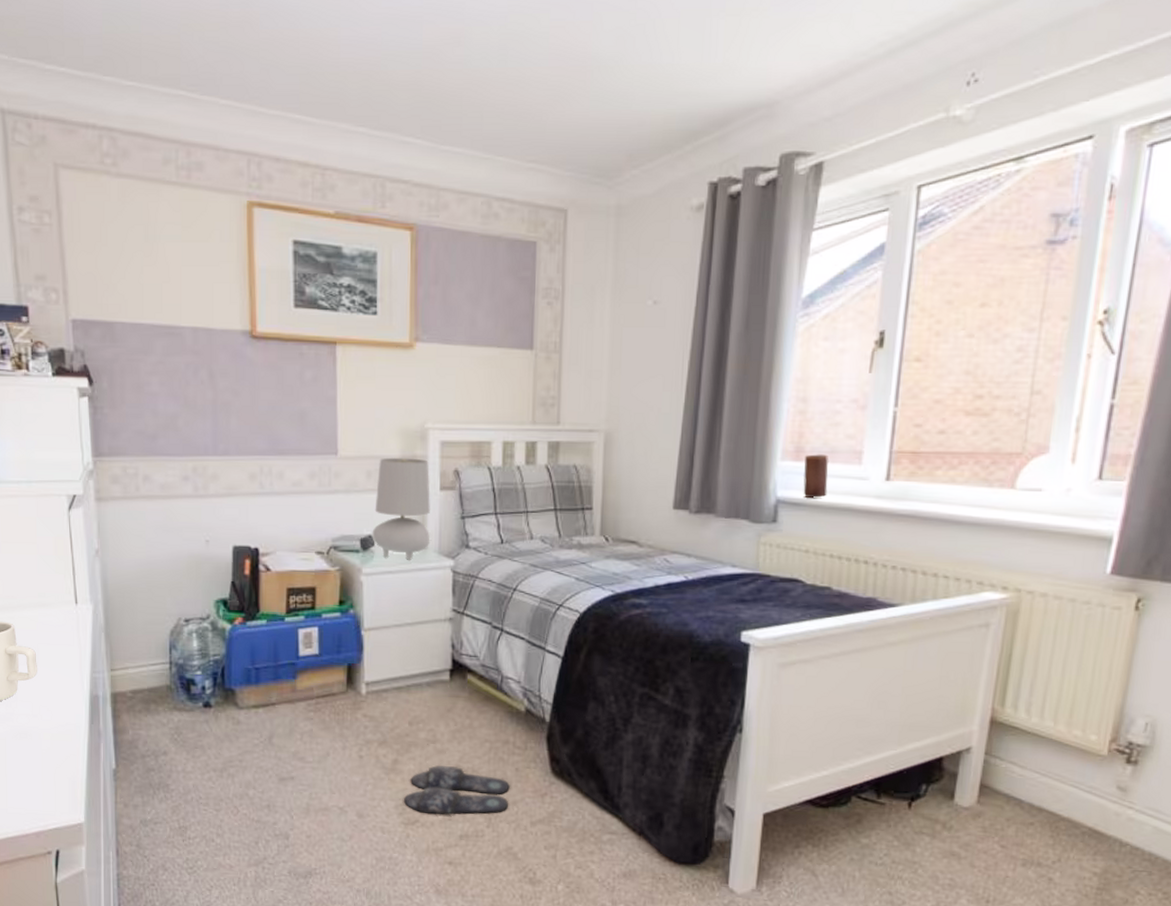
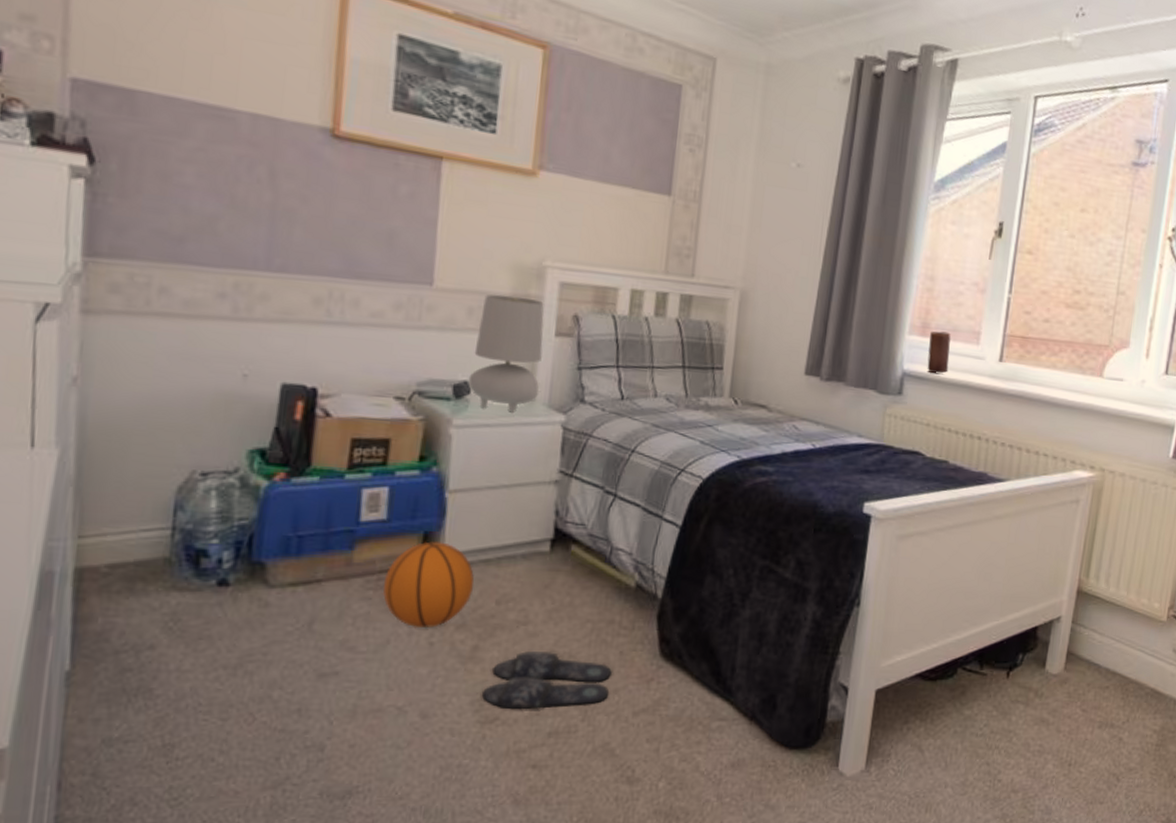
basketball: none [320,672,391,743] -> present [382,541,475,628]

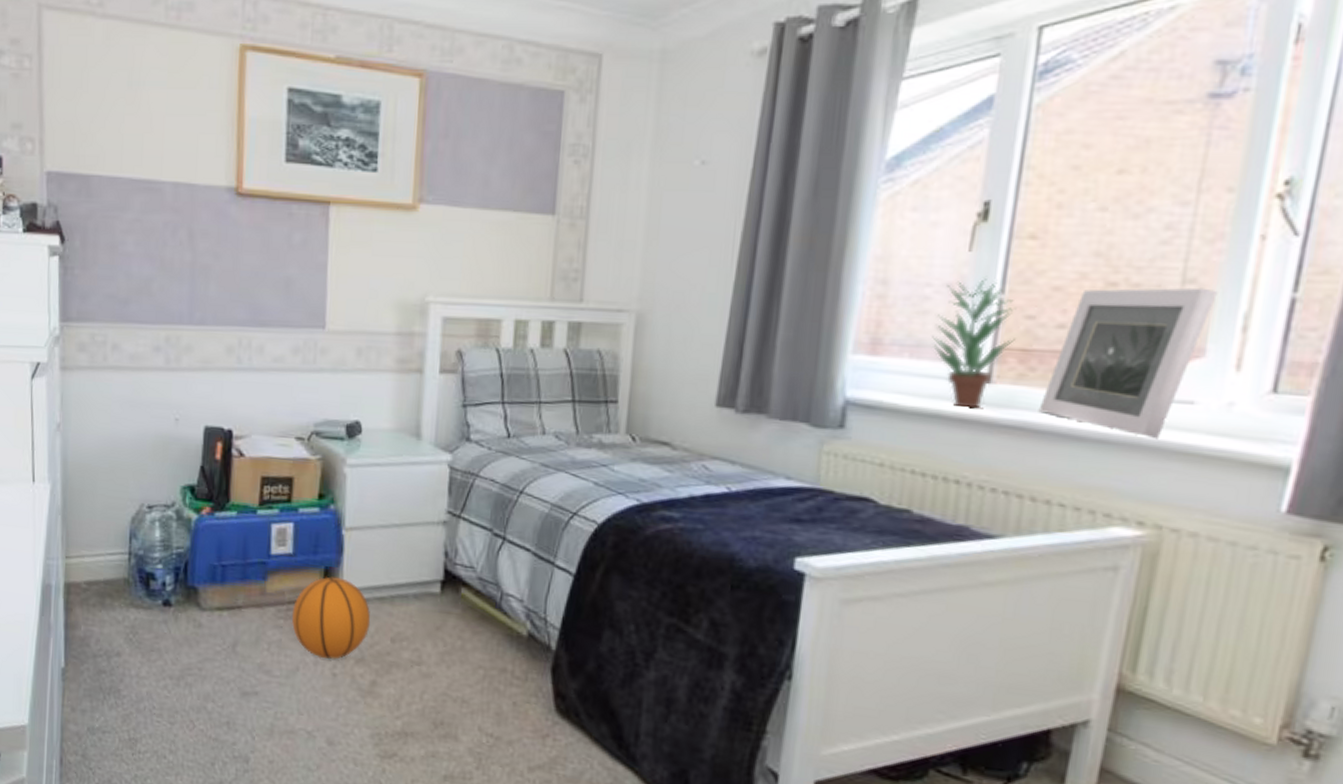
table lamp: present [468,294,544,413] -> none [359,333,428,452]
slippers: present [481,651,613,710] -> none [380,691,507,753]
candle: present [927,331,951,374] -> none [879,347,913,402]
potted plant: none [964,280,1019,381] -> present [932,277,1017,409]
picture frame: none [1032,294,1136,406] -> present [1038,287,1218,440]

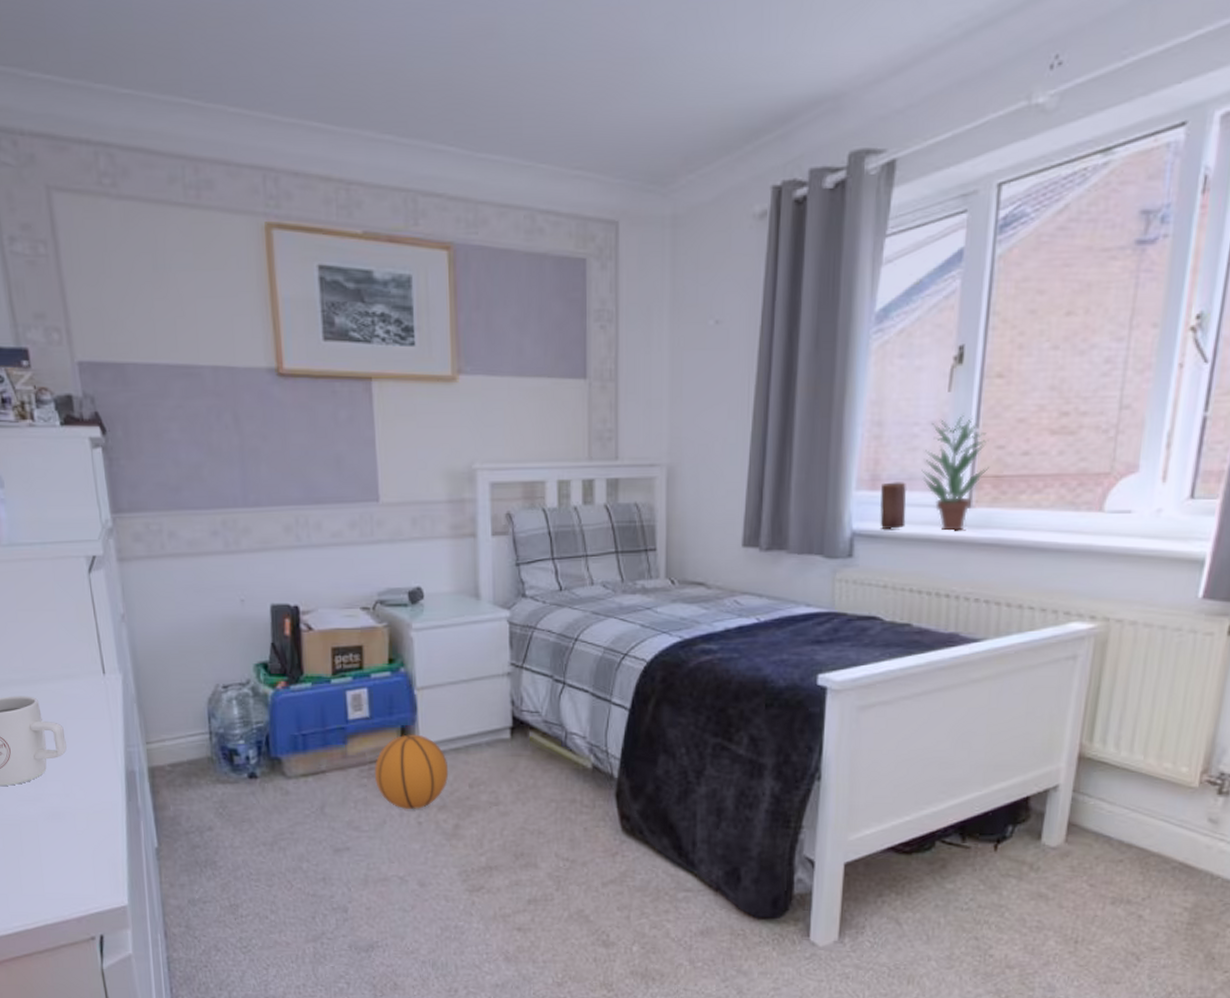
candle: none [879,347,913,402] -> present [880,482,907,530]
picture frame: present [1038,287,1218,440] -> none [1010,412,1147,545]

